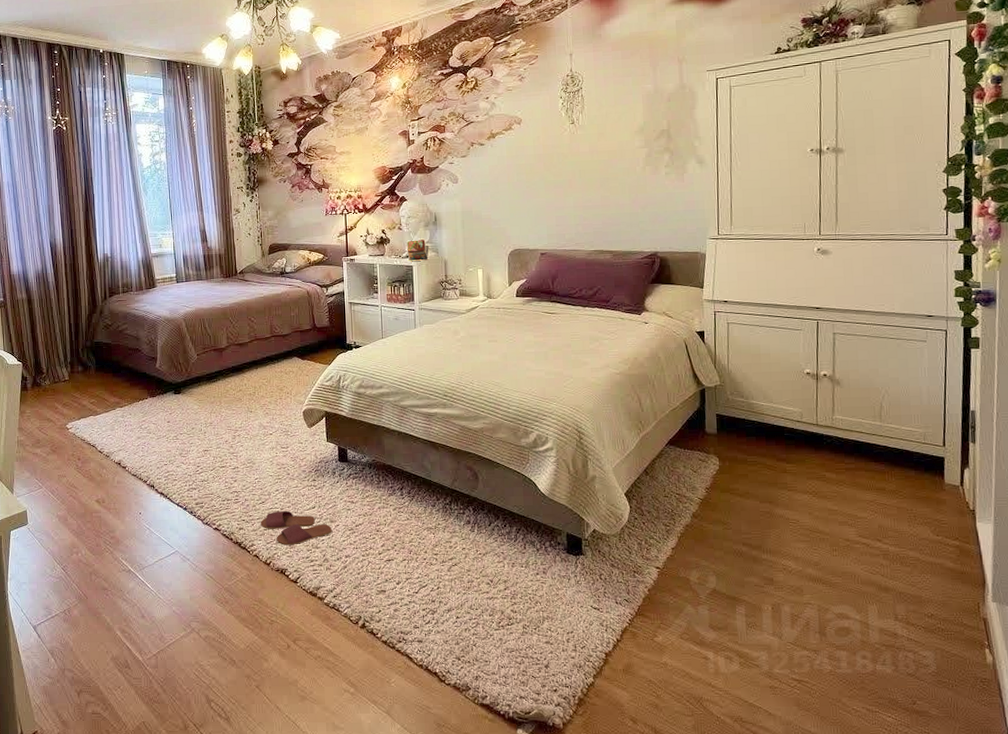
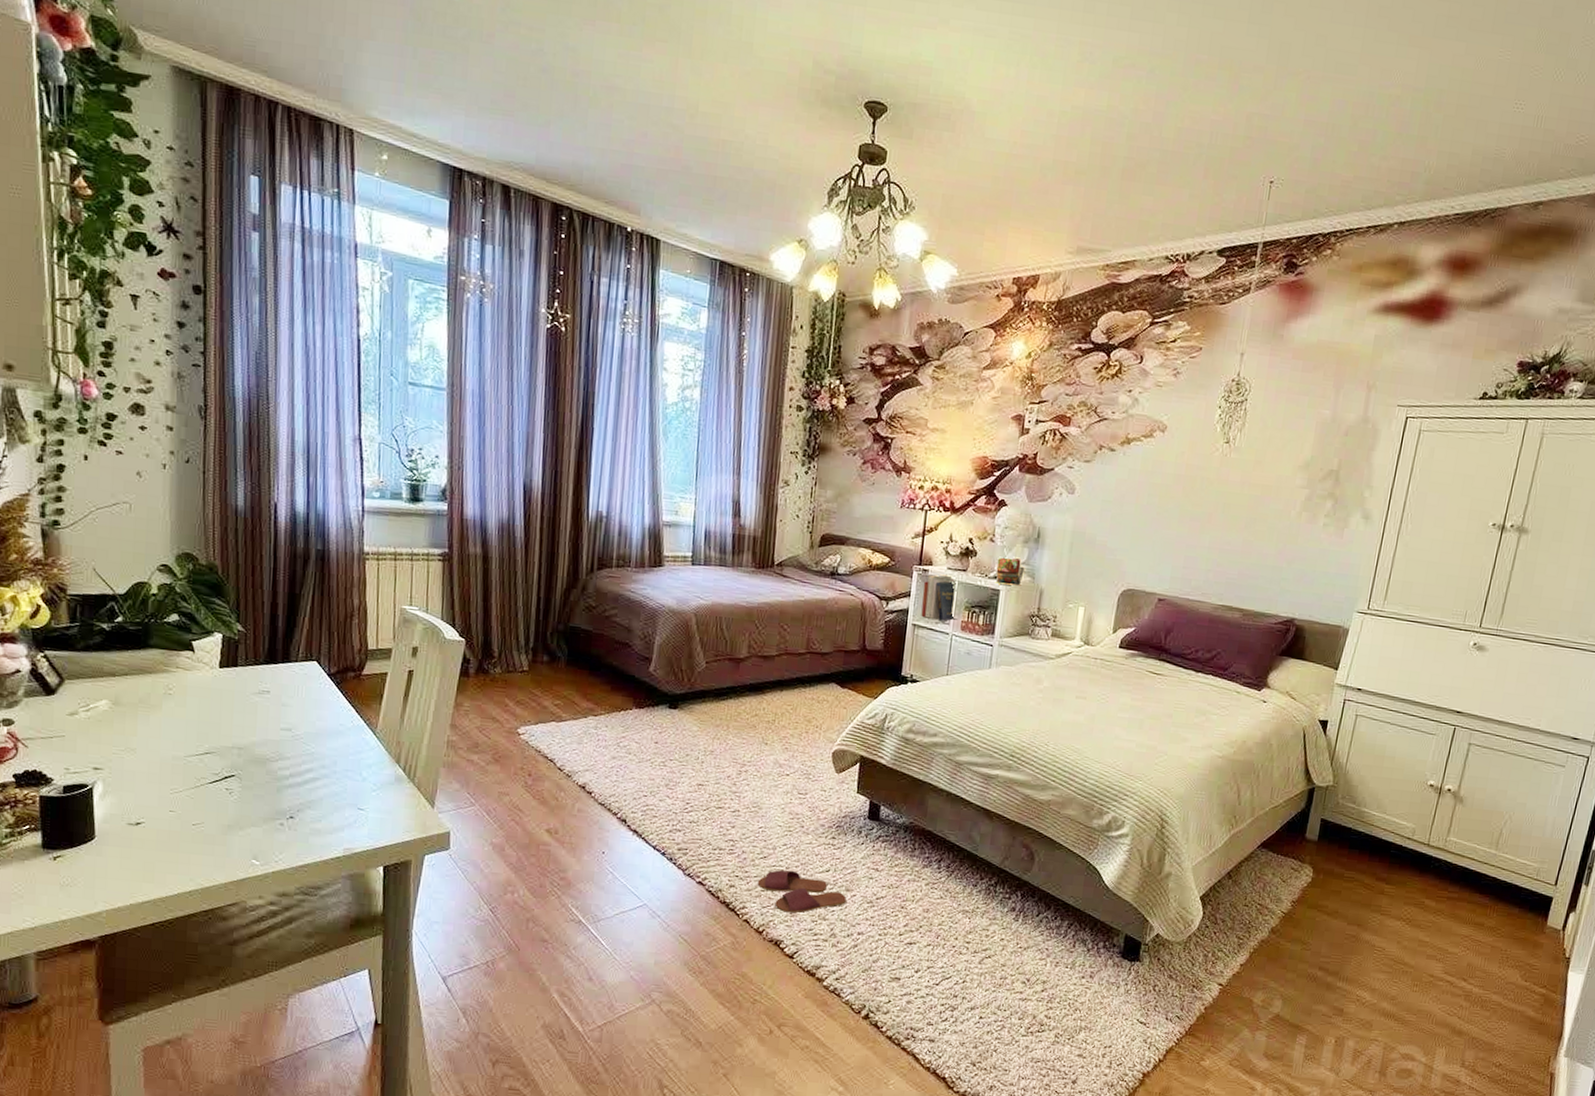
books: none [353,260,383,297] -> present [921,575,958,621]

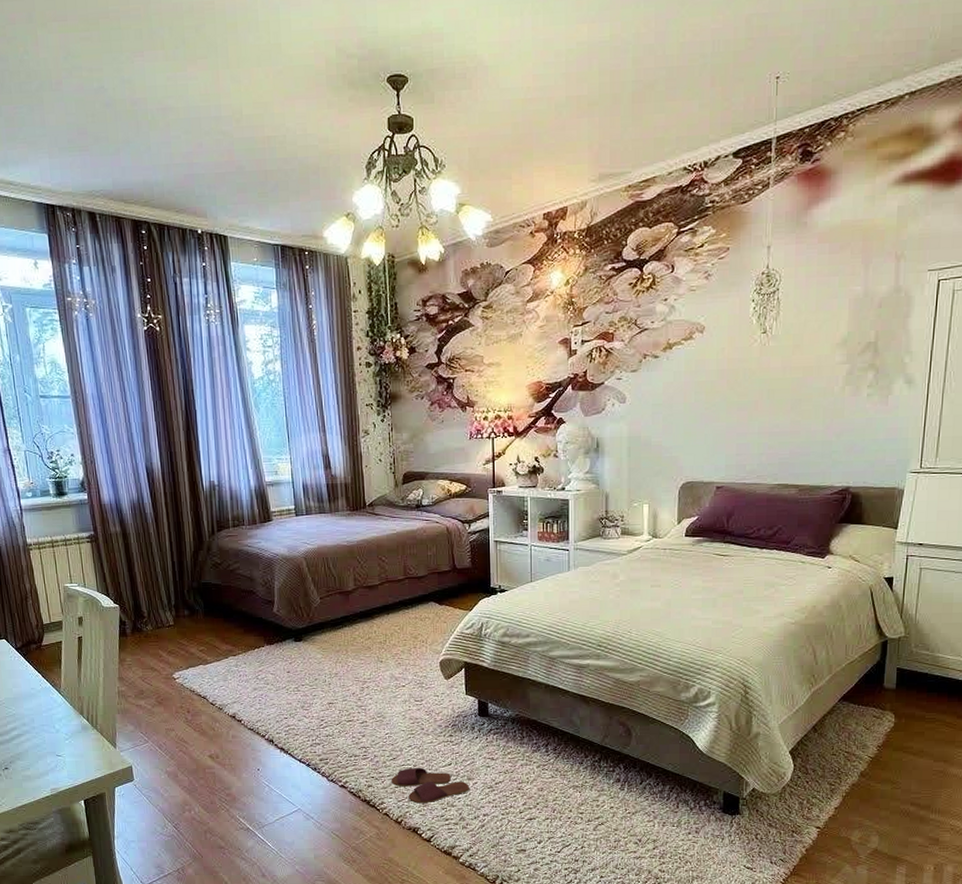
books: present [921,575,958,621] -> none [500,493,534,535]
decorative box: present [996,557,1025,586] -> none [563,469,589,494]

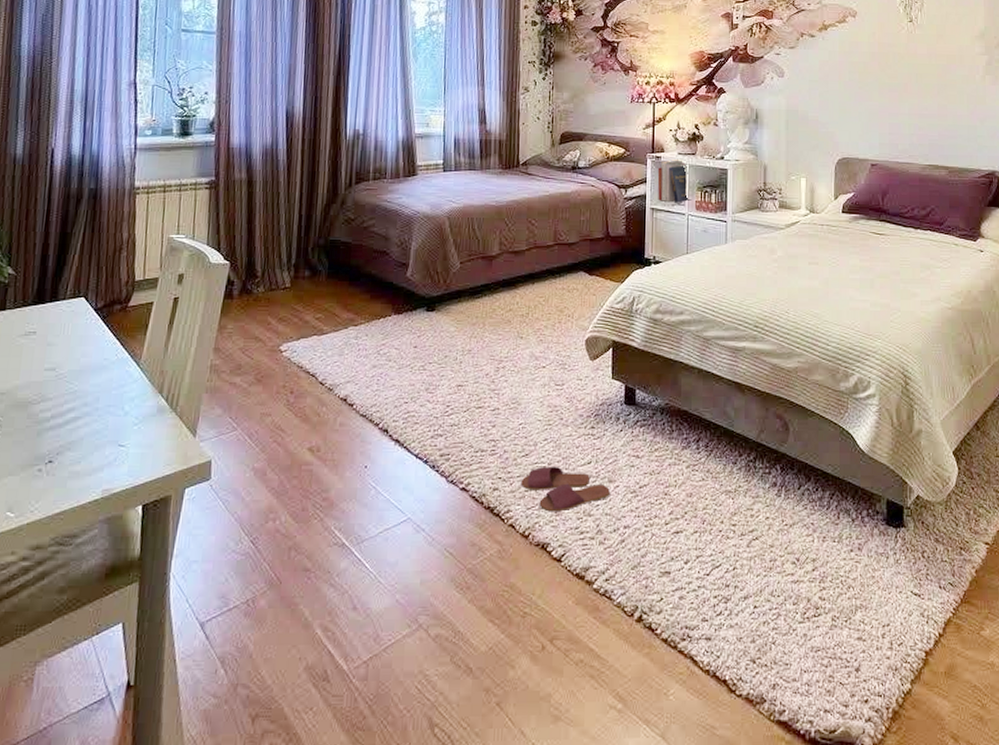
books: none [500,493,534,535] -> present [658,160,692,203]

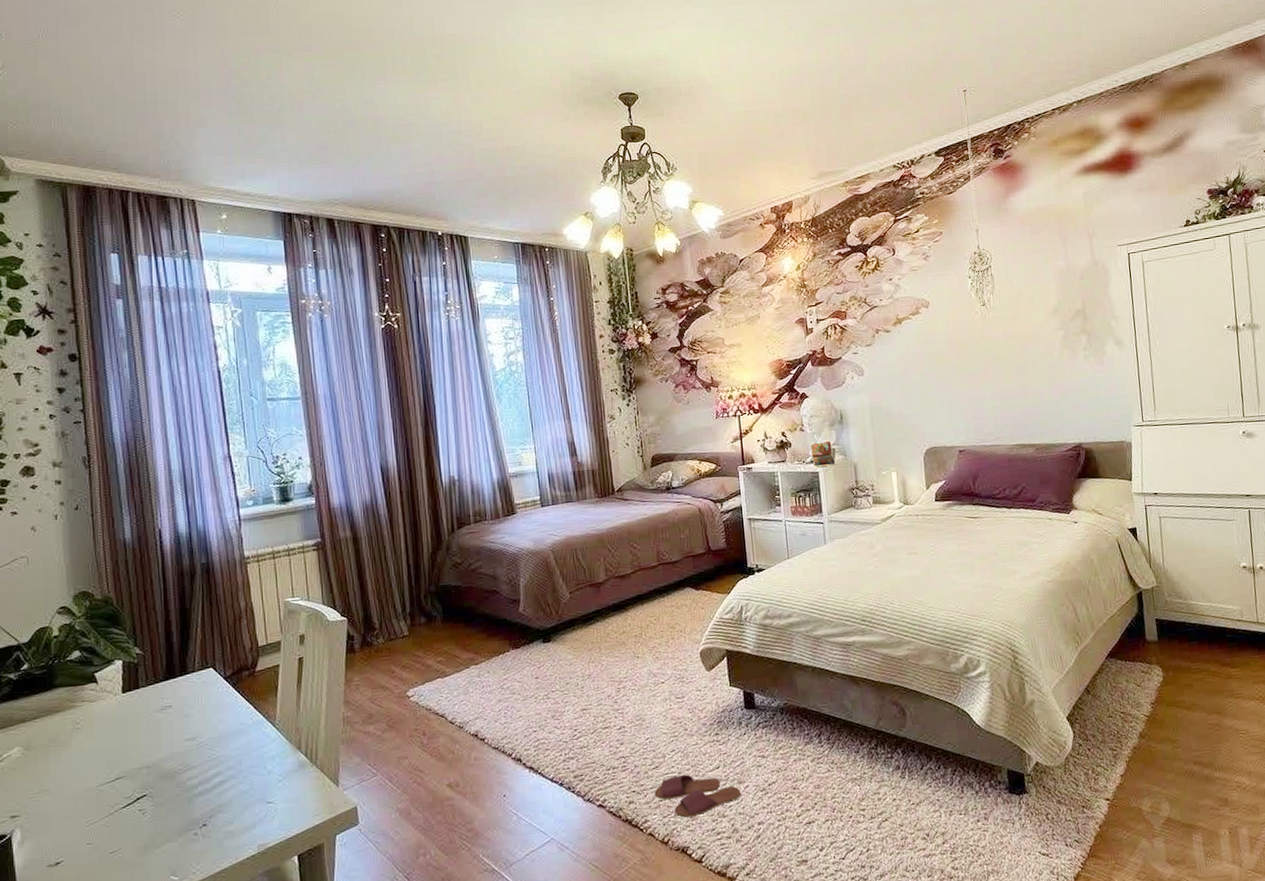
books: present [658,160,692,203] -> none [751,468,787,511]
decorative box: none [722,139,748,164] -> present [810,441,837,467]

